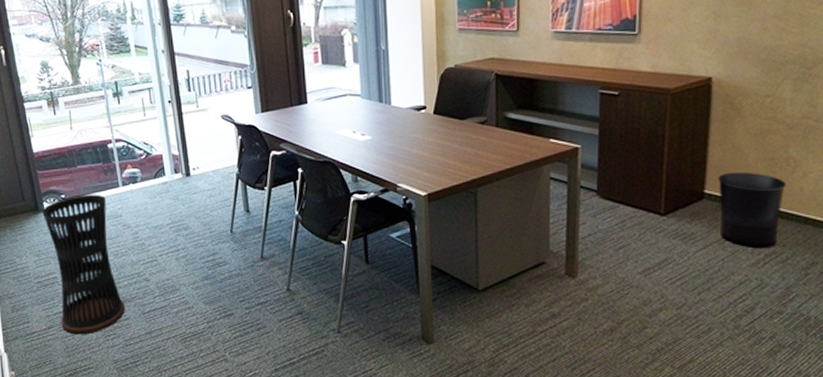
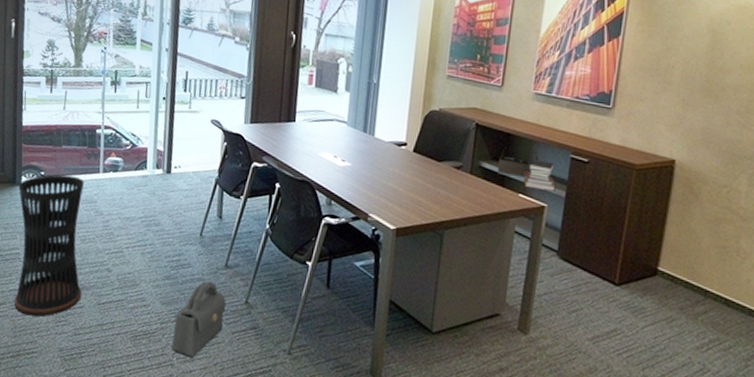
handbag: none [221,274,269,350] -> present [172,280,227,358]
storage box: none [523,94,565,123] -> present [497,147,538,178]
books: none [552,101,586,132] -> present [523,160,555,191]
waste bin: present [717,172,787,247] -> none [669,253,736,334]

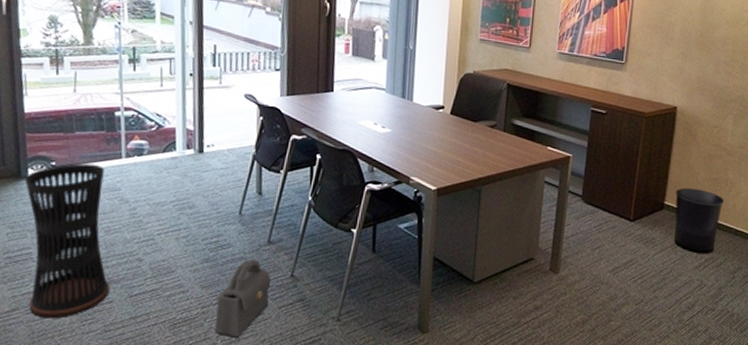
storage box: present [497,147,538,178] -> none [527,105,563,132]
books: present [523,160,555,191] -> none [551,114,578,142]
waste bin: none [669,253,736,334] -> present [674,187,725,253]

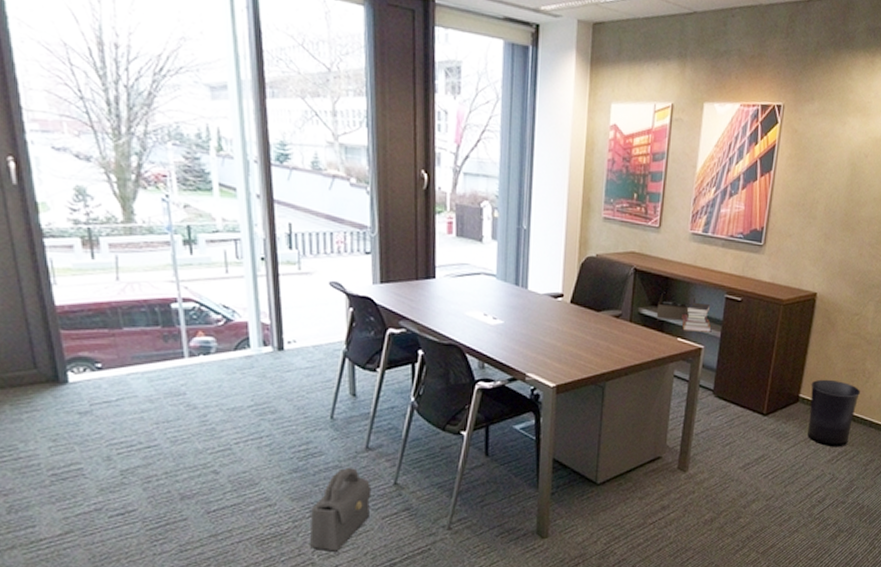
umbrella stand: present [25,163,110,319] -> none [65,364,182,541]
storage box: none [527,105,563,132] -> present [656,292,695,321]
books: none [551,114,578,142] -> present [682,302,711,332]

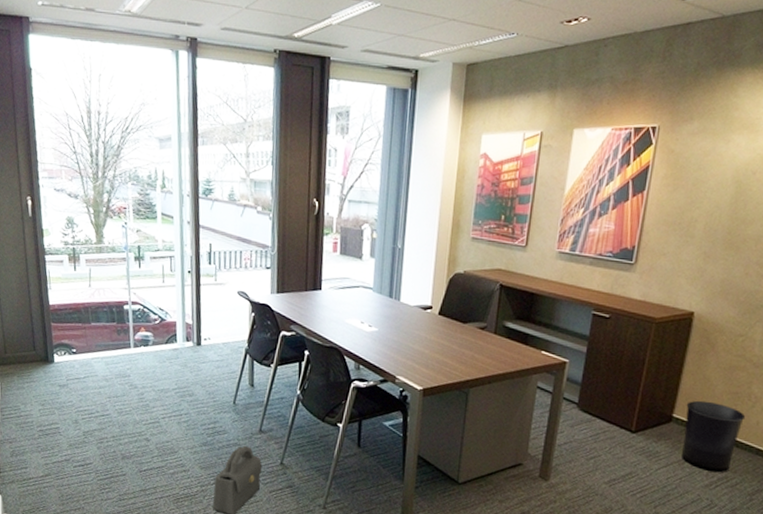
storage box: present [656,292,695,321] -> none [520,307,561,335]
books: present [682,302,711,332] -> none [546,317,577,347]

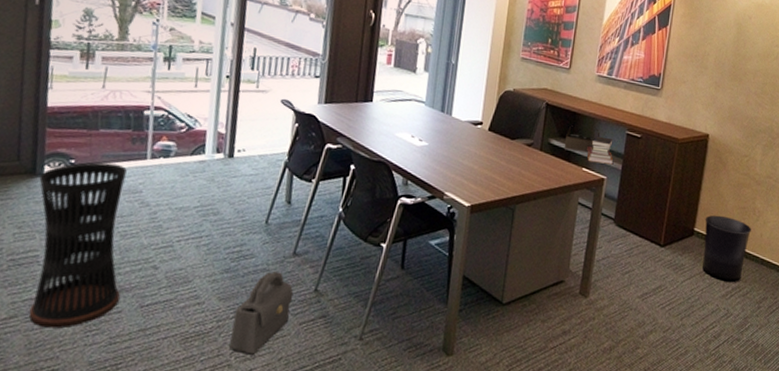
umbrella stand: none [52,351,123,485] -> present [28,162,127,328]
storage box: none [520,307,561,335] -> present [564,125,600,153]
books: none [546,317,577,347] -> present [587,136,613,165]

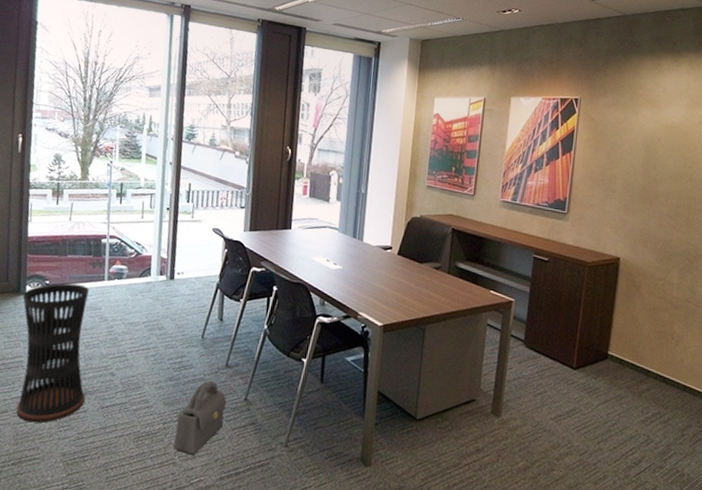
storage box: present [564,125,600,153] -> none [471,249,506,276]
books: present [587,136,613,165] -> none [494,260,520,287]
waste bin: present [702,215,752,282] -> none [619,339,671,408]

